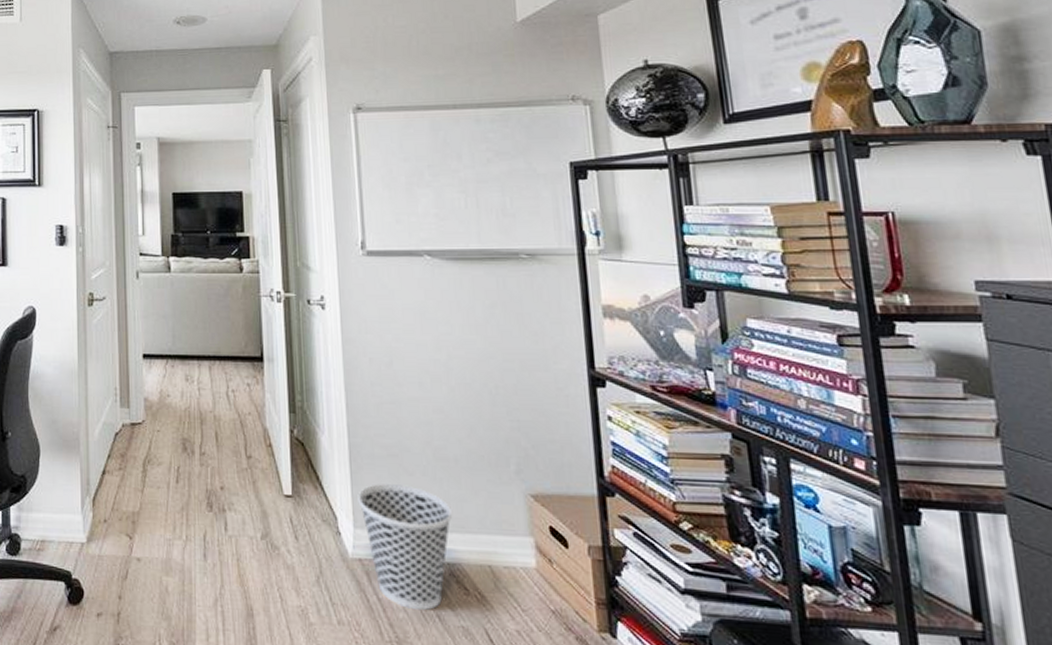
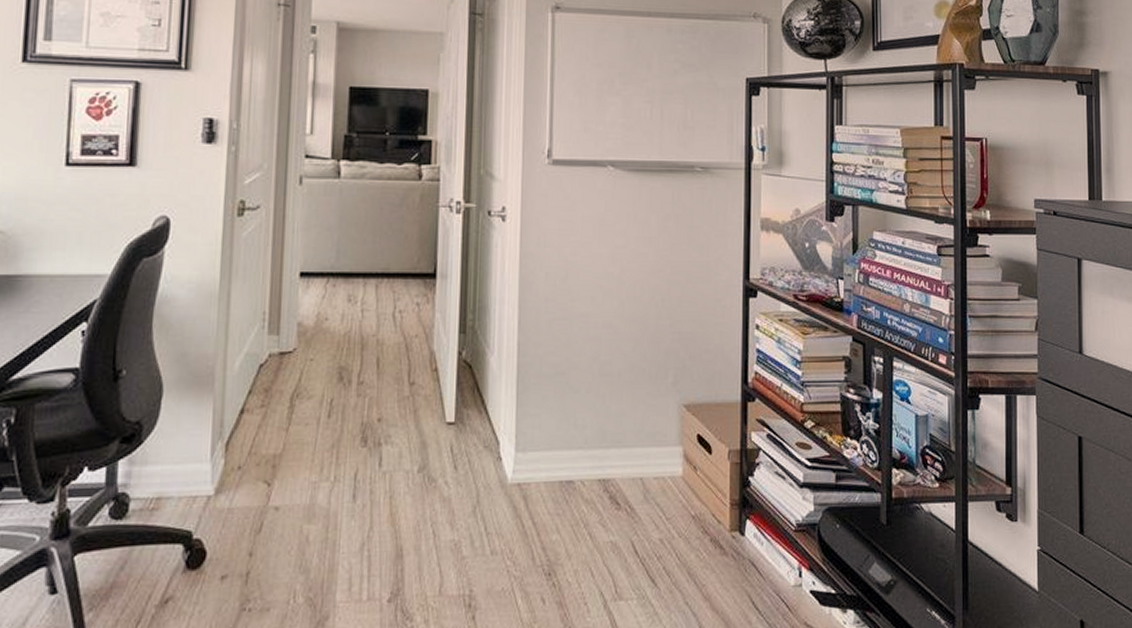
wastebasket: present [358,483,453,611] -> none [522,402,612,531]

